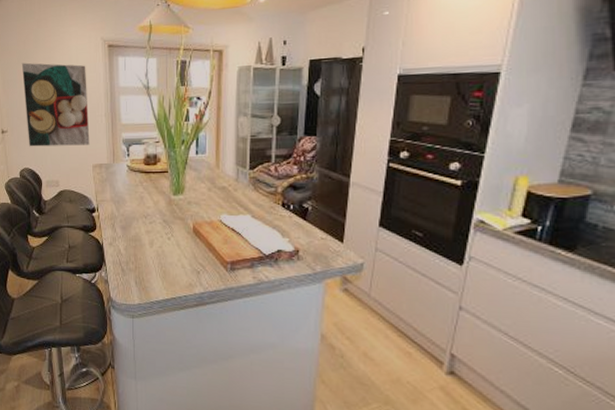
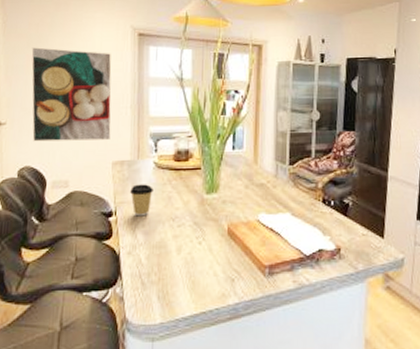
coffee cup: none [109,185,128,213] -> present [130,184,153,217]

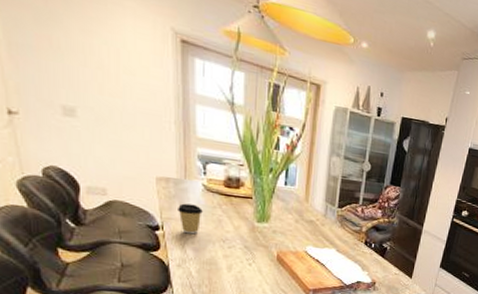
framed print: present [31,47,112,142] -> none [41,25,153,154]

